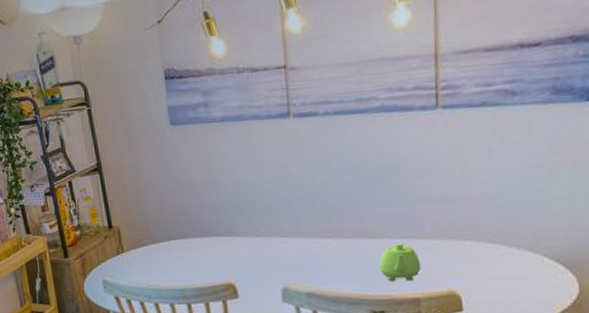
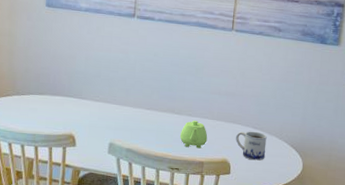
mug: none [464,246,515,288] -> present [236,131,267,161]

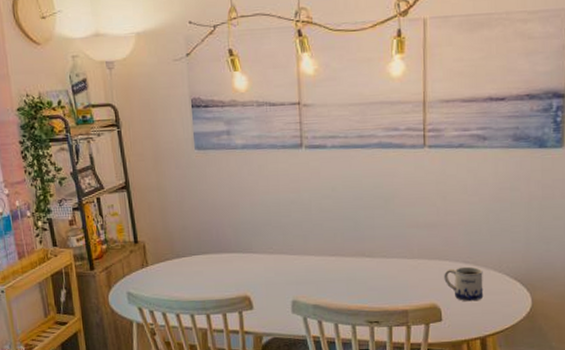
teapot: present [179,120,208,149] -> none [375,261,410,295]

